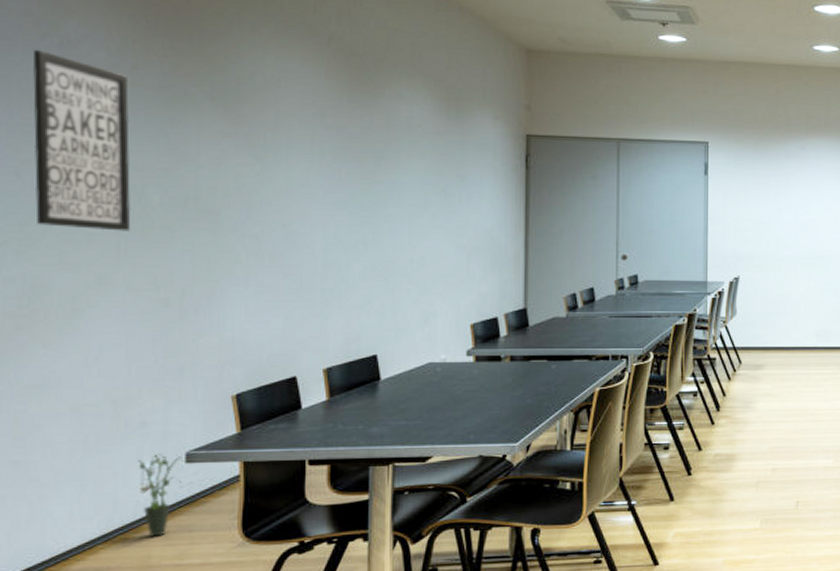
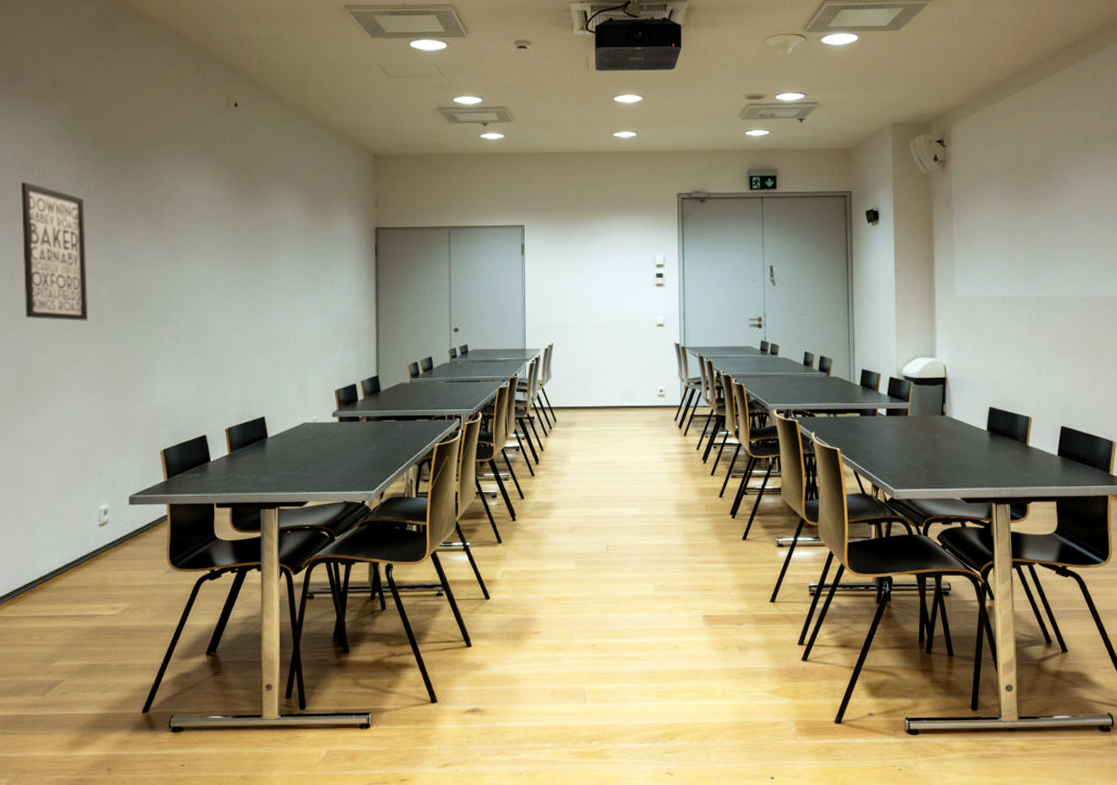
potted plant: present [138,454,183,537] -> none [97,497,128,563]

